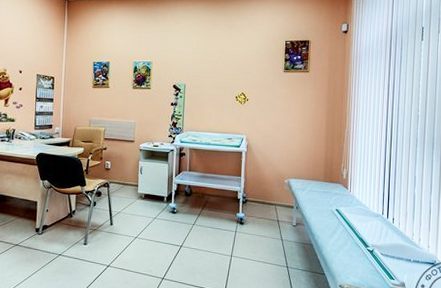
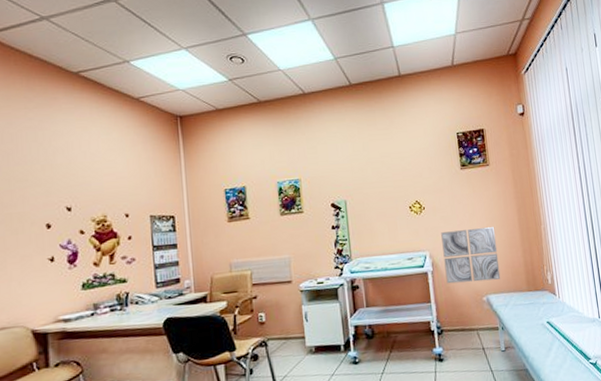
wall art: none [256,122,305,167] -> present [441,227,501,284]

